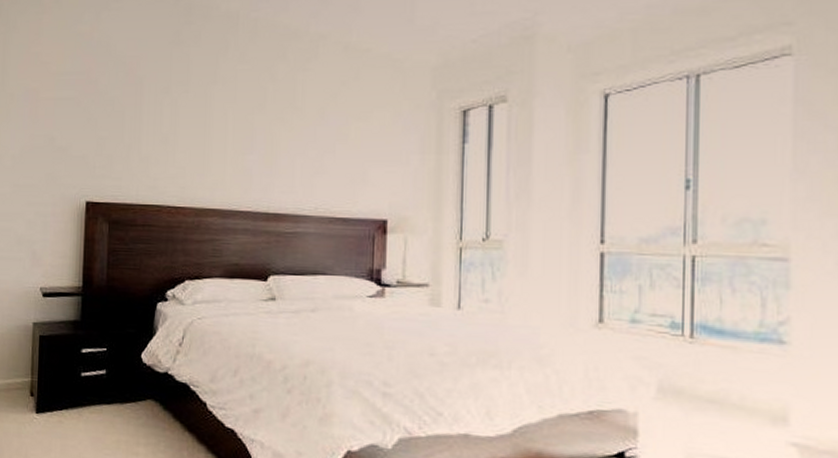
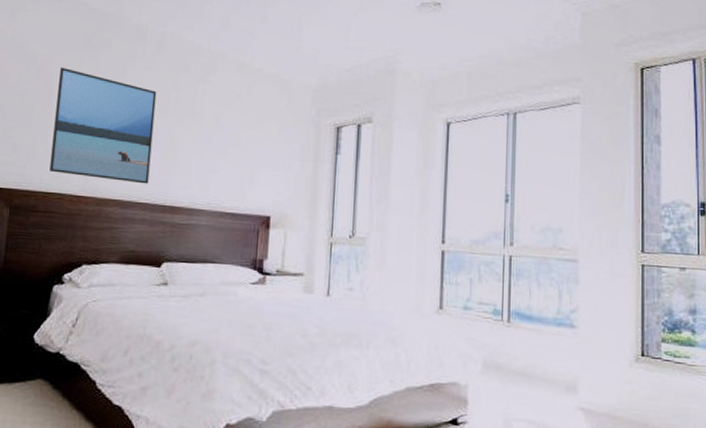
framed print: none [145,67,252,190] -> present [49,67,157,184]

